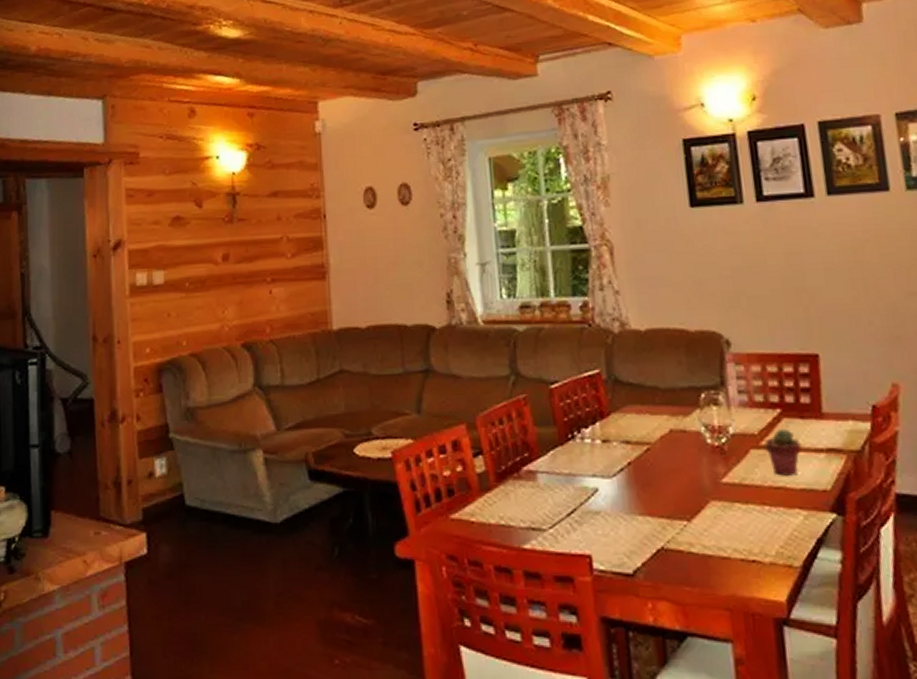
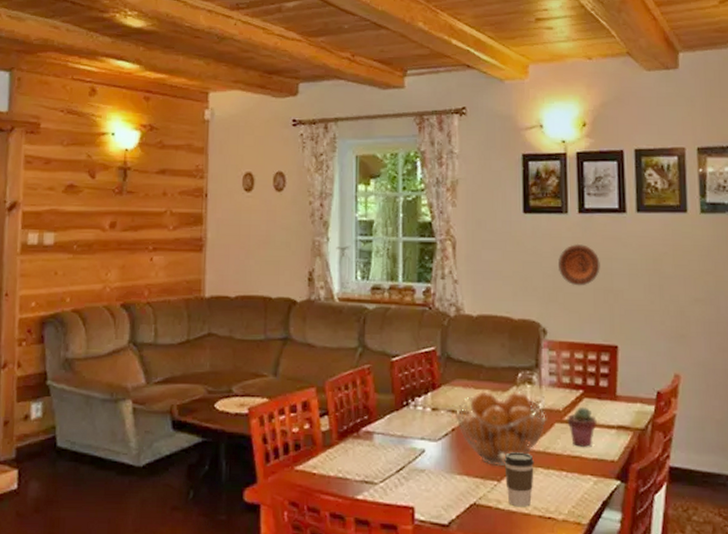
fruit basket: none [630,415,740,504] -> present [456,391,546,467]
coffee cup: none [692,486,731,550] -> present [504,452,534,507]
decorative plate: none [737,237,789,288] -> present [559,243,600,286]

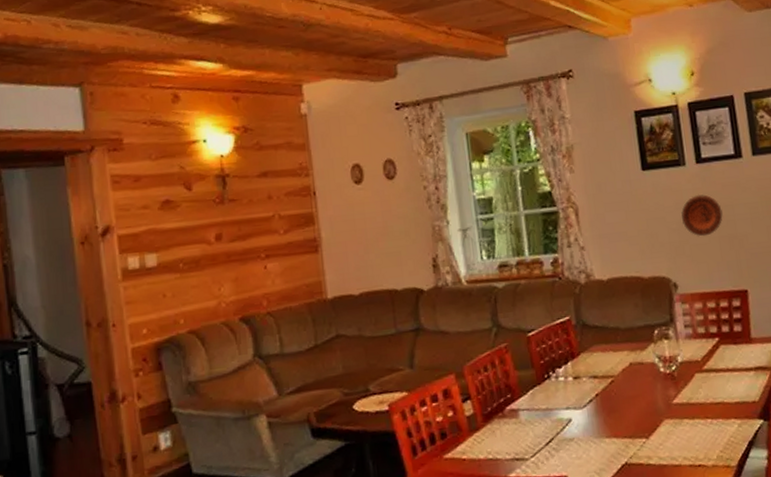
fruit basket: present [456,391,546,467] -> none [597,348,687,424]
coffee cup: present [504,452,534,507] -> none [650,406,681,460]
potted succulent: present [567,406,597,447] -> none [706,354,736,393]

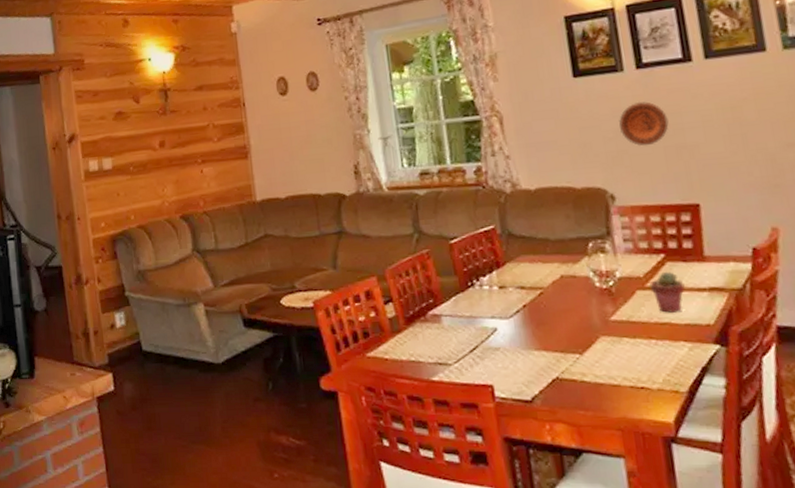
potted succulent: none [706,354,736,393] -> present [649,271,685,313]

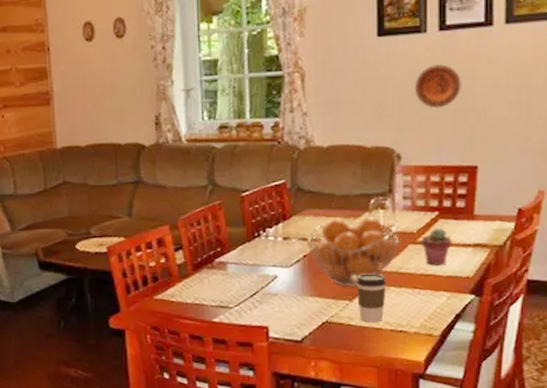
fruit basket: none [525,262,626,340] -> present [307,217,399,288]
coffee cup: none [584,323,620,379] -> present [356,273,386,323]

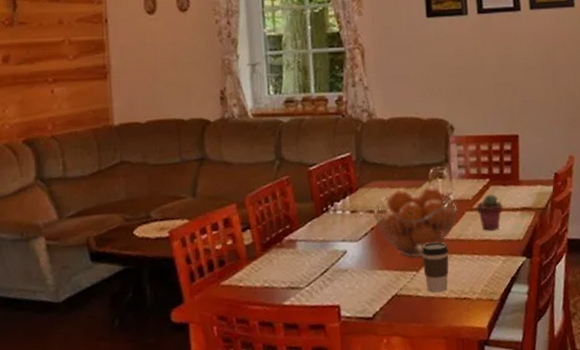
decorative plate: present [415,63,461,109] -> none [461,42,500,83]

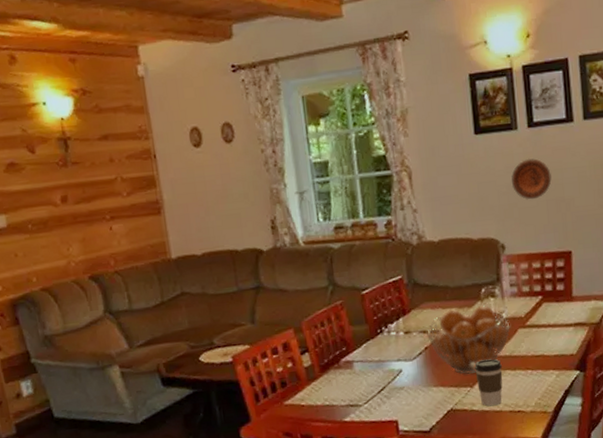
decorative plate: none [461,42,500,83] -> present [511,158,552,200]
potted succulent: present [476,194,503,231] -> none [529,311,556,347]

